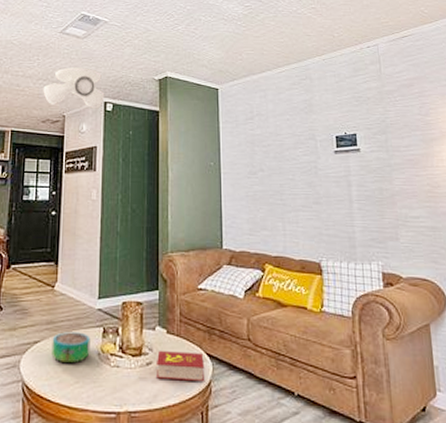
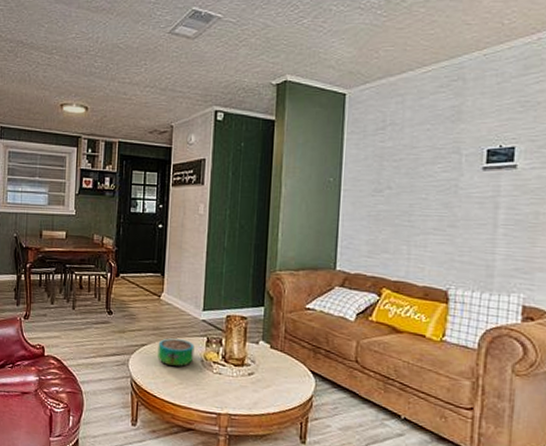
ceiling light: present [43,67,105,110] -> none [150,72,216,120]
book: present [154,350,205,382] -> none [255,362,308,396]

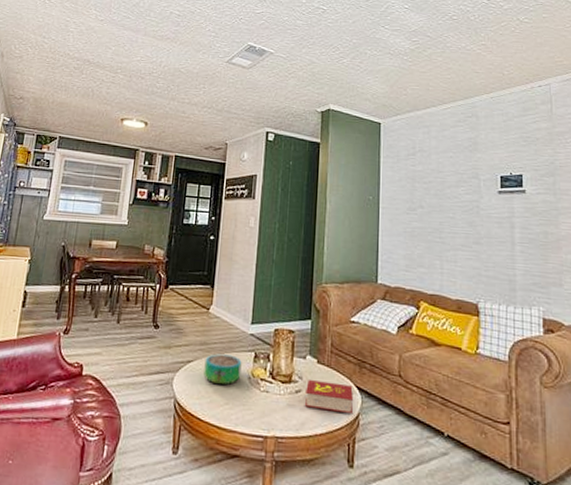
book: none [255,362,308,396] -> present [303,379,354,415]

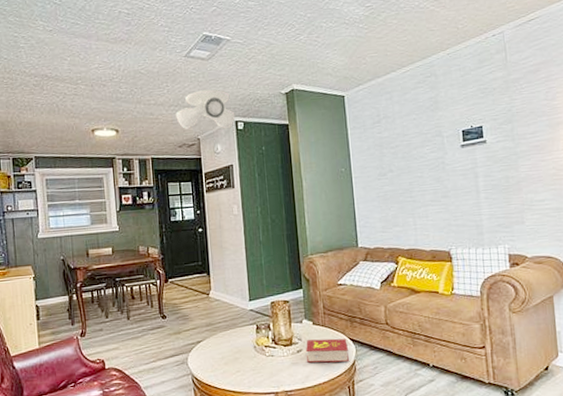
decorative bowl: present [203,354,242,386] -> none [213,330,247,357]
ceiling light: none [207,96,267,139] -> present [176,89,235,130]

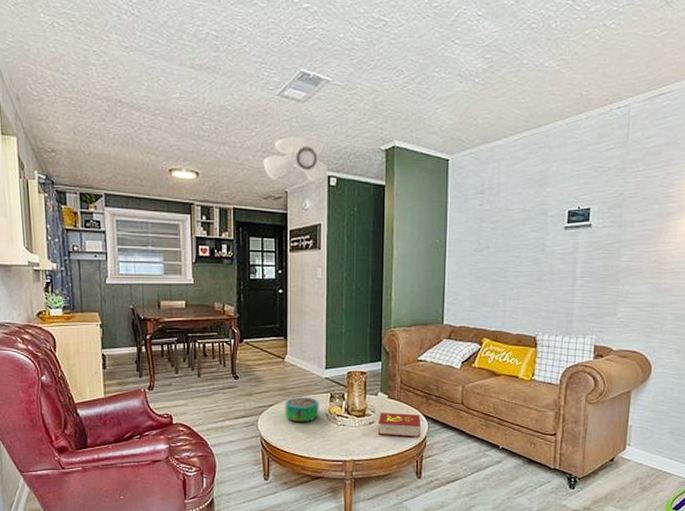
decorative bowl: none [213,330,247,357] -> present [285,397,319,423]

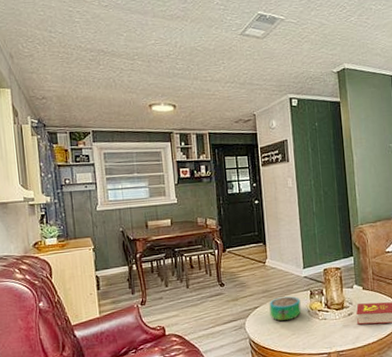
ceiling light: present [263,137,328,185] -> none [232,67,290,107]

